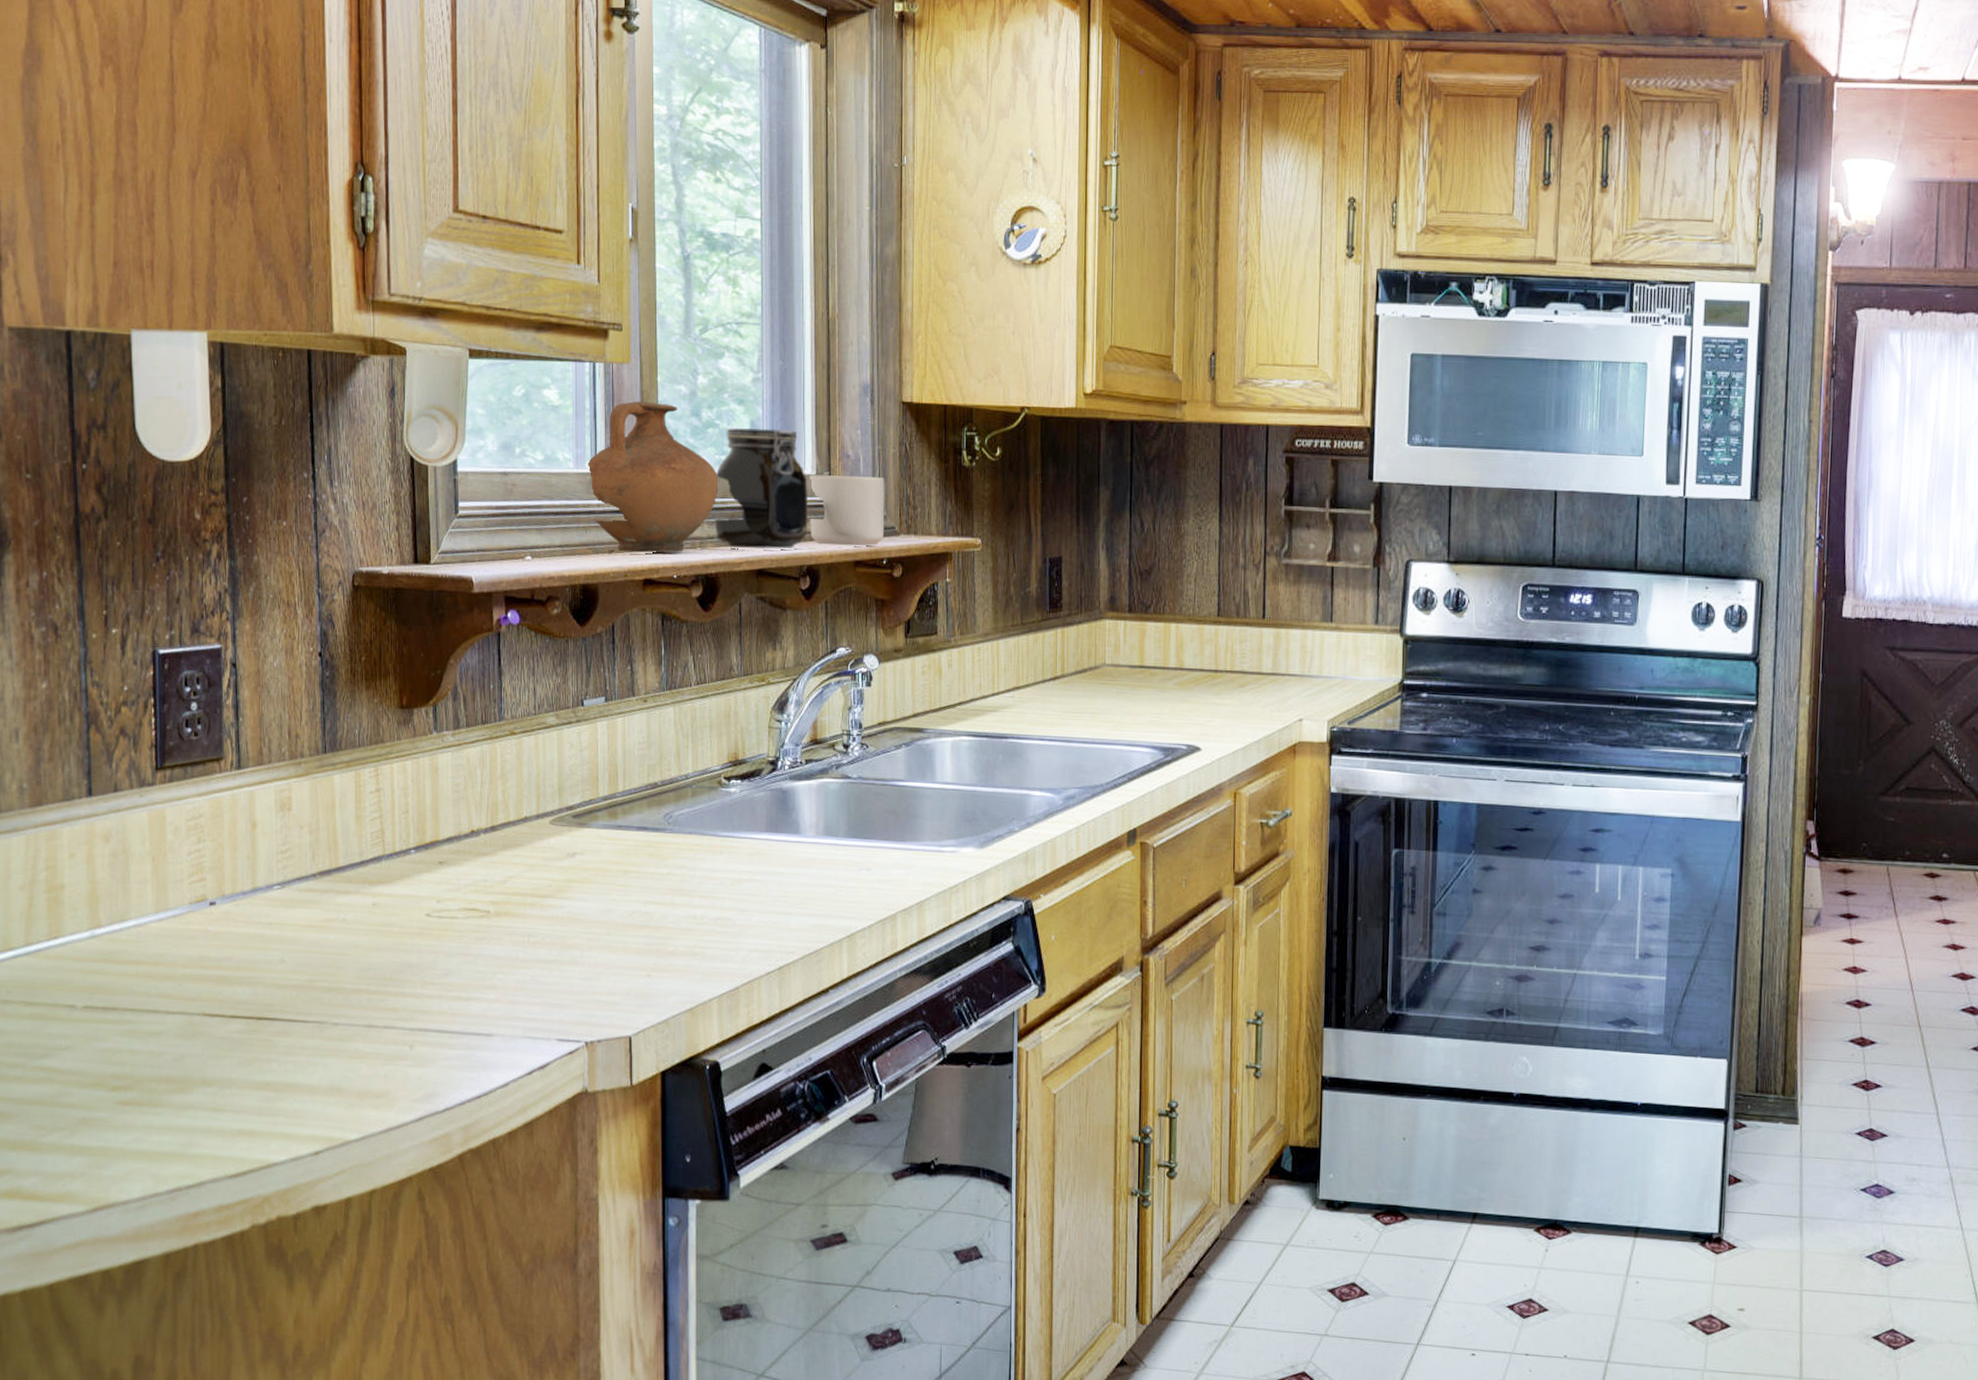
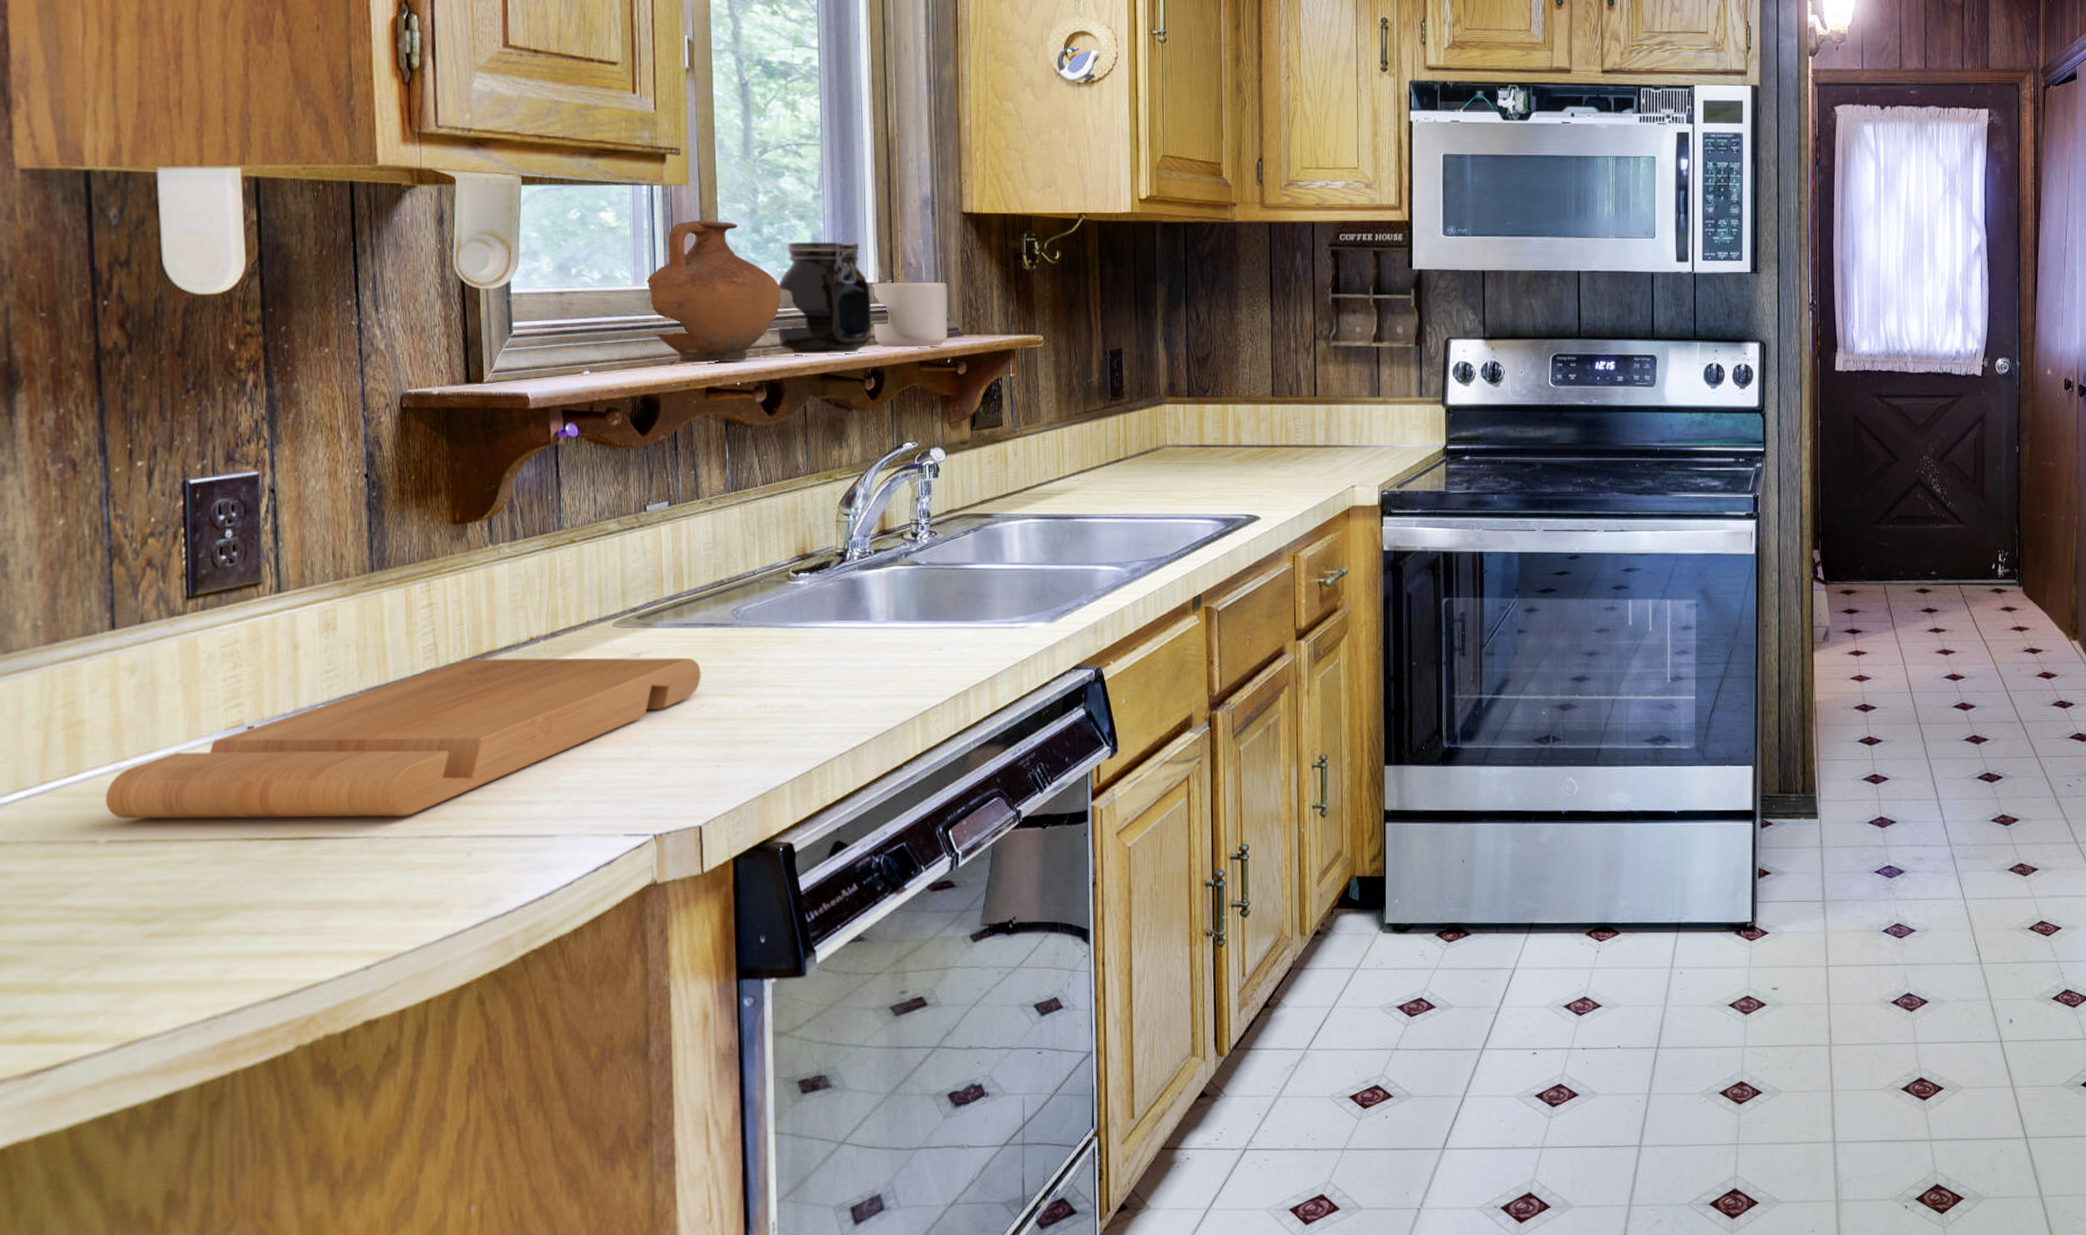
cutting board: none [82,848,633,1004] -> present [105,657,701,819]

